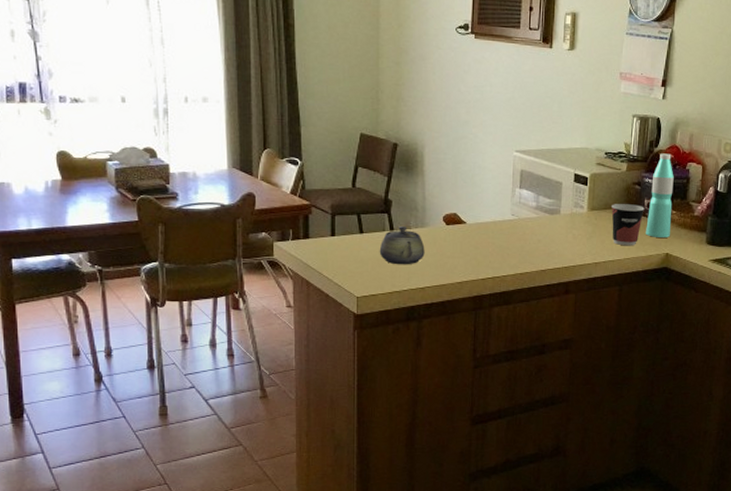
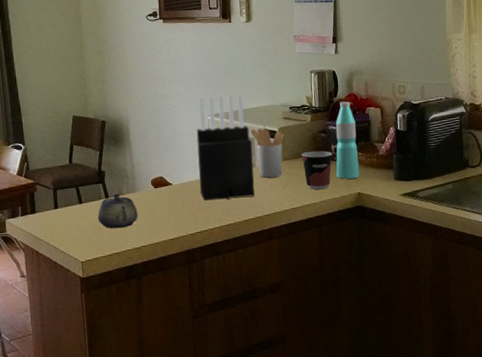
knife block: none [496,128,560,247] -> present [196,93,255,201]
utensil holder: none [559,172,596,227] -> present [250,128,285,178]

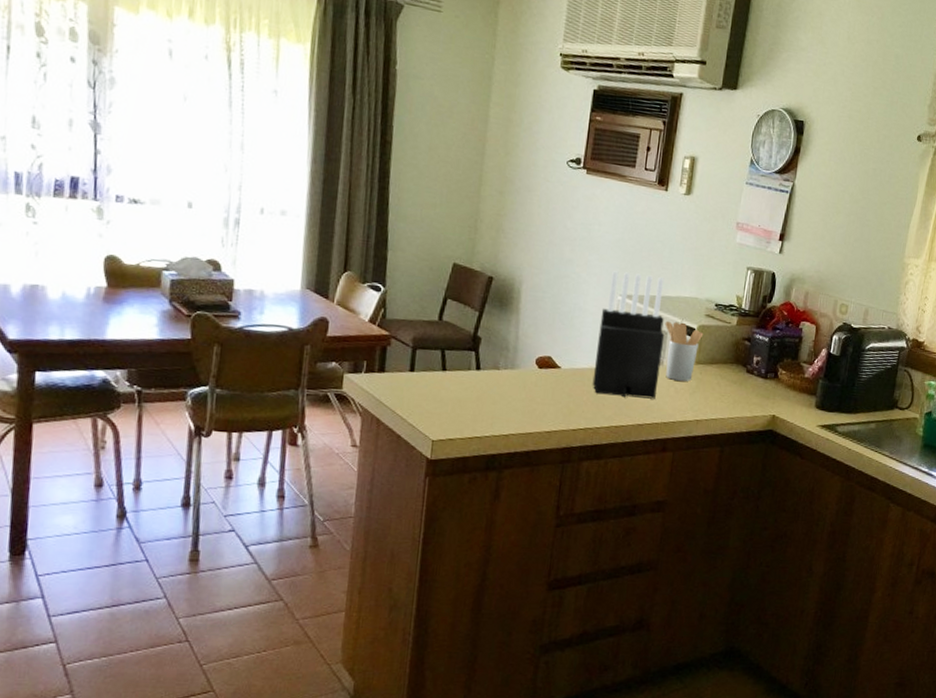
teapot: present [97,193,138,229] -> none [462,366,513,409]
cup: present [302,151,332,190] -> none [717,359,753,405]
water bottle: present [335,101,359,179] -> none [752,309,786,399]

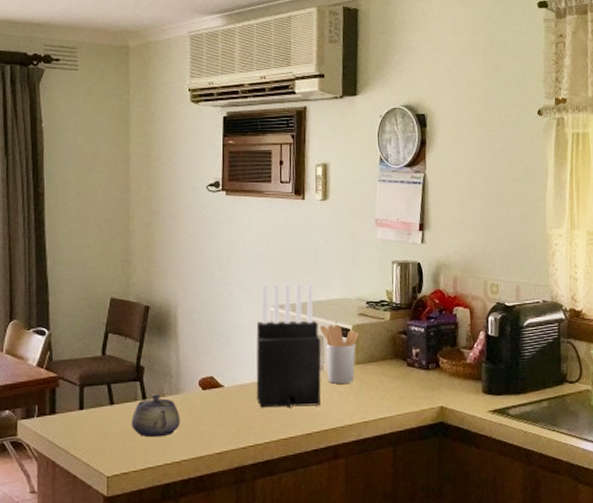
teapot: none [462,366,513,409] -> present [131,394,180,438]

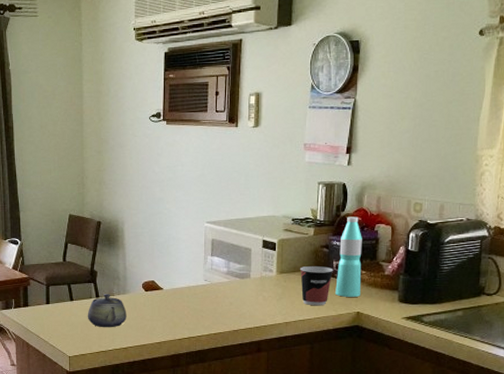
knife block: present [256,282,321,408] -> none [191,201,249,309]
utensil holder: present [320,324,359,384] -> none [248,239,284,290]
cup: none [378,355,413,401] -> present [300,266,333,306]
water bottle: none [416,299,443,390] -> present [335,216,362,297]

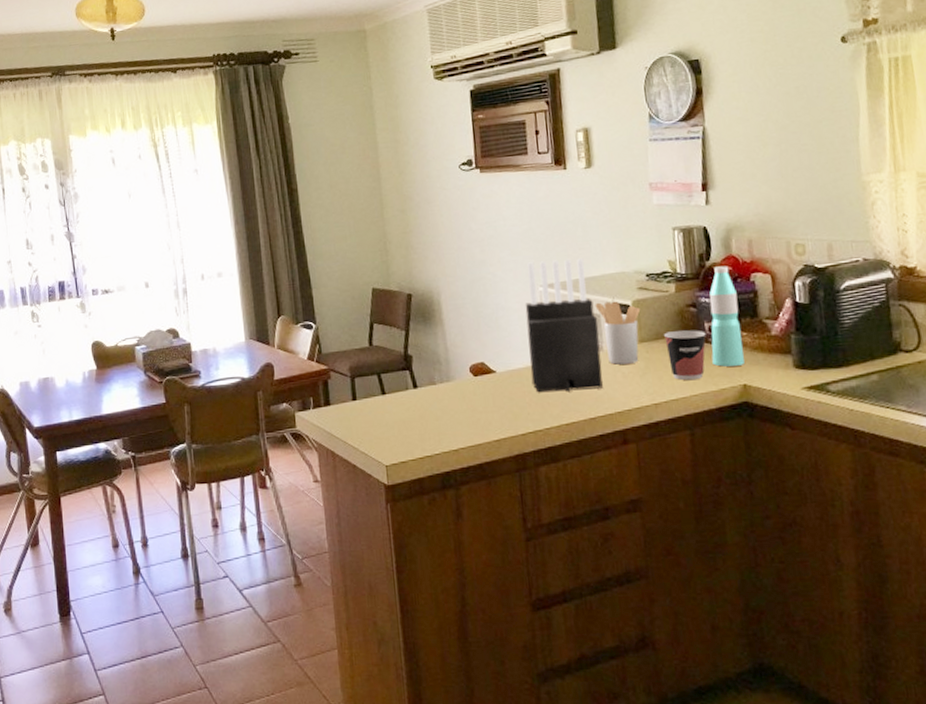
teapot: present [87,294,127,328] -> none [404,383,454,426]
knife block: none [191,201,249,309] -> present [525,258,603,393]
utensil holder: none [248,239,284,290] -> present [595,301,641,365]

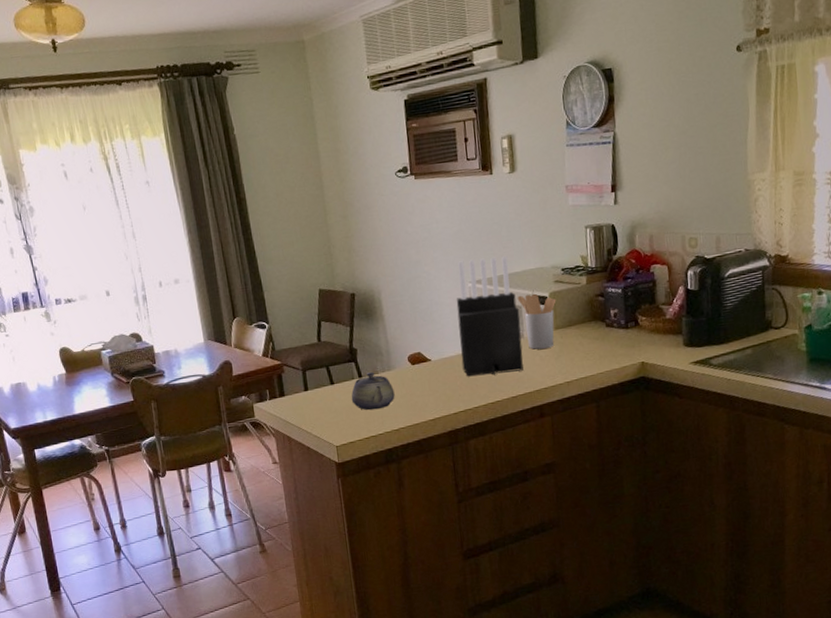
teapot: none [404,383,454,426] -> present [351,372,395,411]
cup: present [664,330,706,381] -> none [576,316,612,361]
water bottle: present [709,266,744,367] -> none [615,259,643,348]

